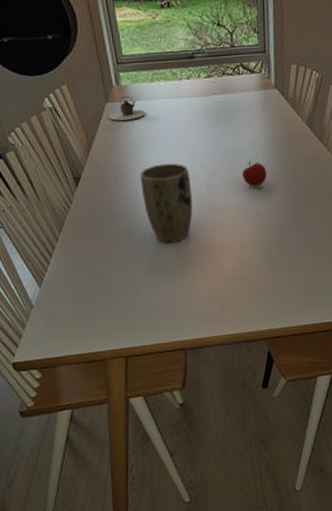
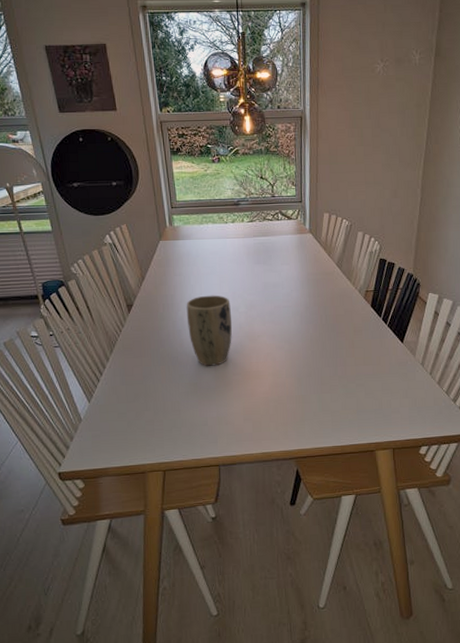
teapot: present [107,96,146,121] -> none [160,236,195,256]
fruit: present [241,161,267,187] -> none [277,295,300,319]

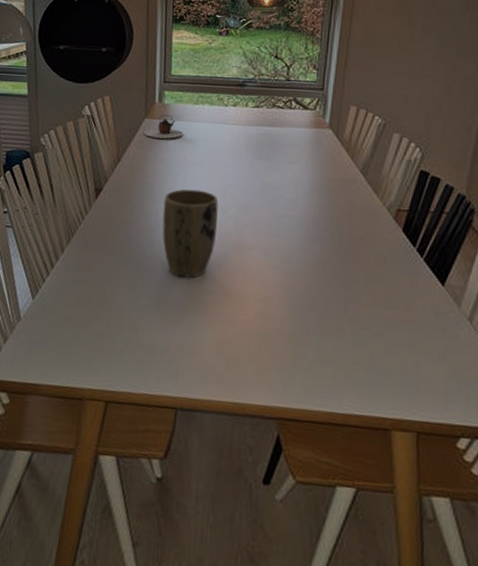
teapot: none [160,236,195,256] -> present [143,115,184,139]

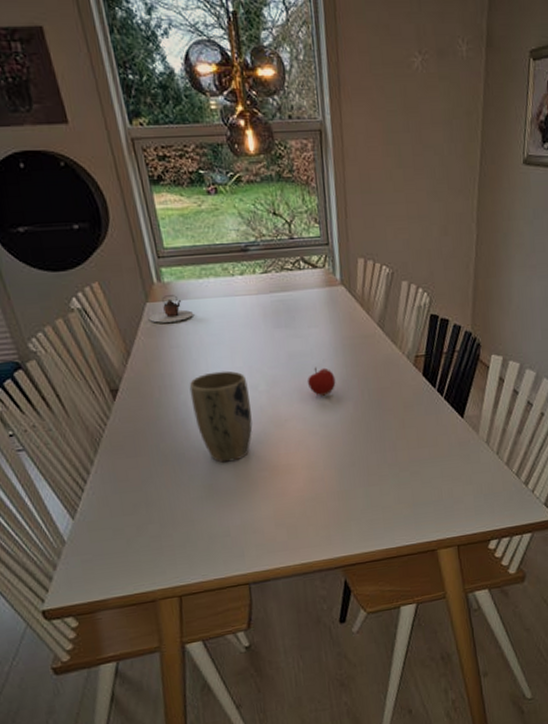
fruit: none [277,202,307,232] -> present [307,367,336,396]

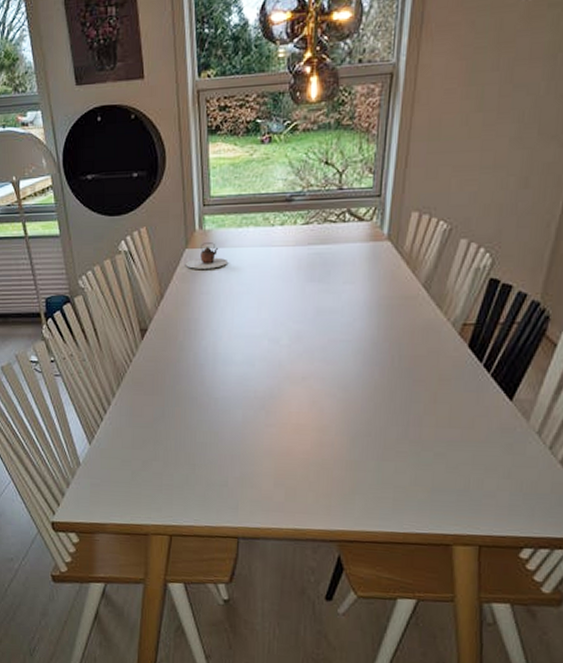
plant pot: present [189,370,253,462] -> none [212,321,270,413]
fruit: present [307,367,336,396] -> none [332,326,364,357]

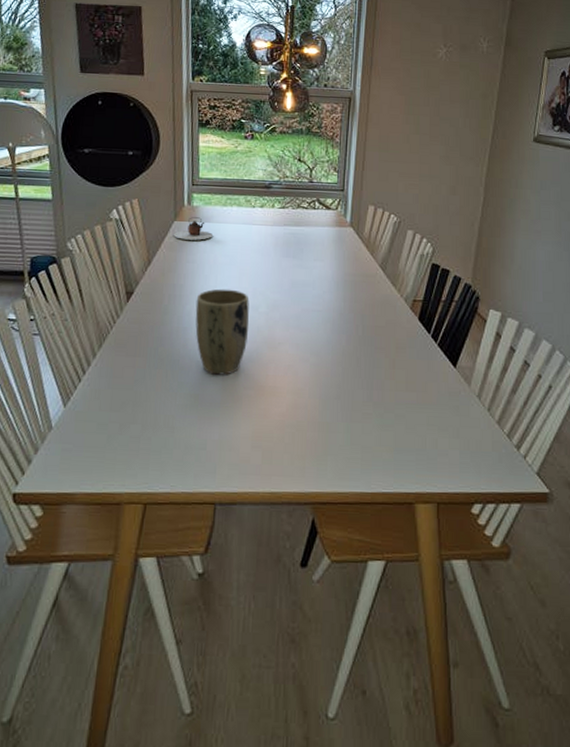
plant pot: none [212,321,270,413] -> present [195,288,250,375]

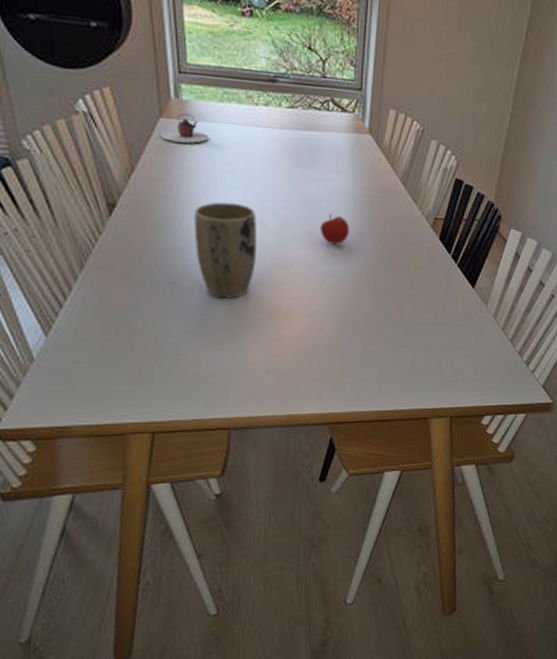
fruit: none [305,297,333,325] -> present [319,213,350,245]

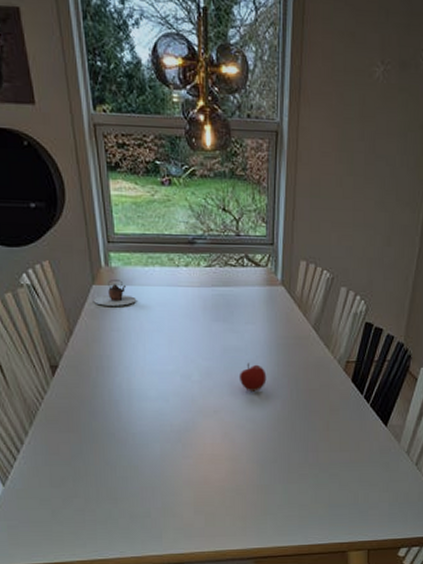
plant pot: present [194,202,256,299] -> none [125,358,182,446]

